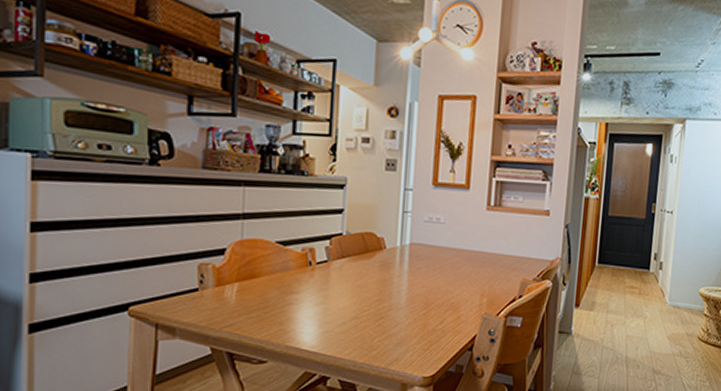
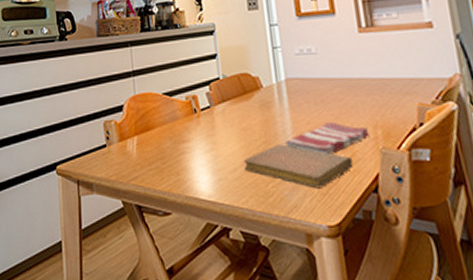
notebook: none [354,303,456,345] -> present [244,144,353,189]
dish towel: none [398,287,476,316] -> present [285,121,370,155]

